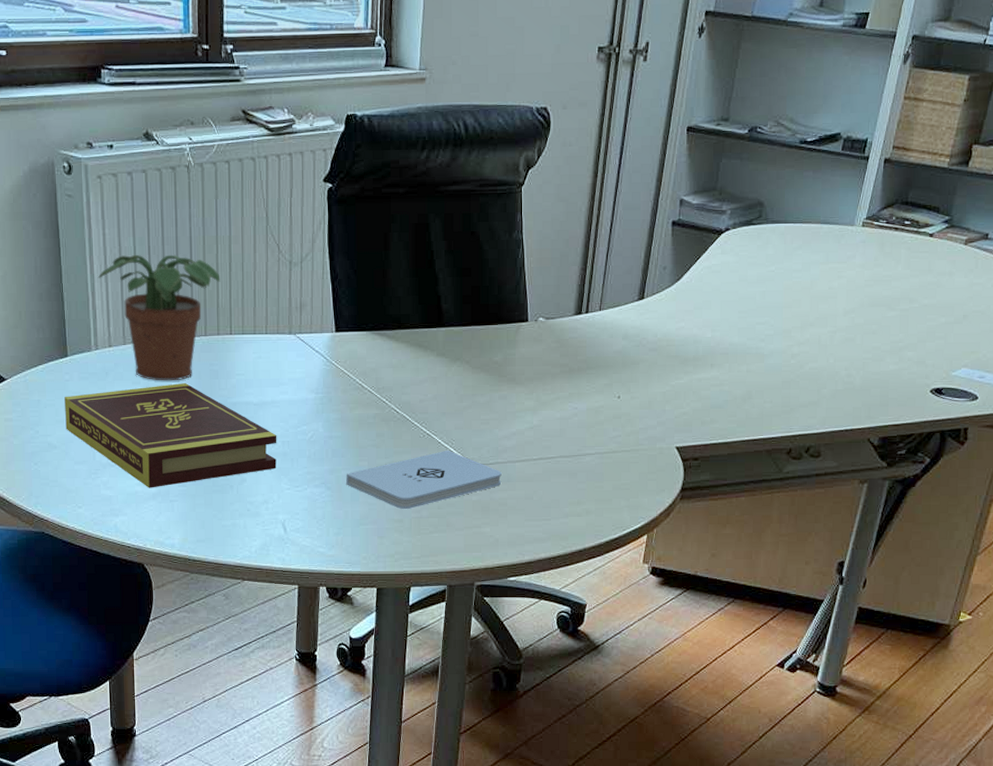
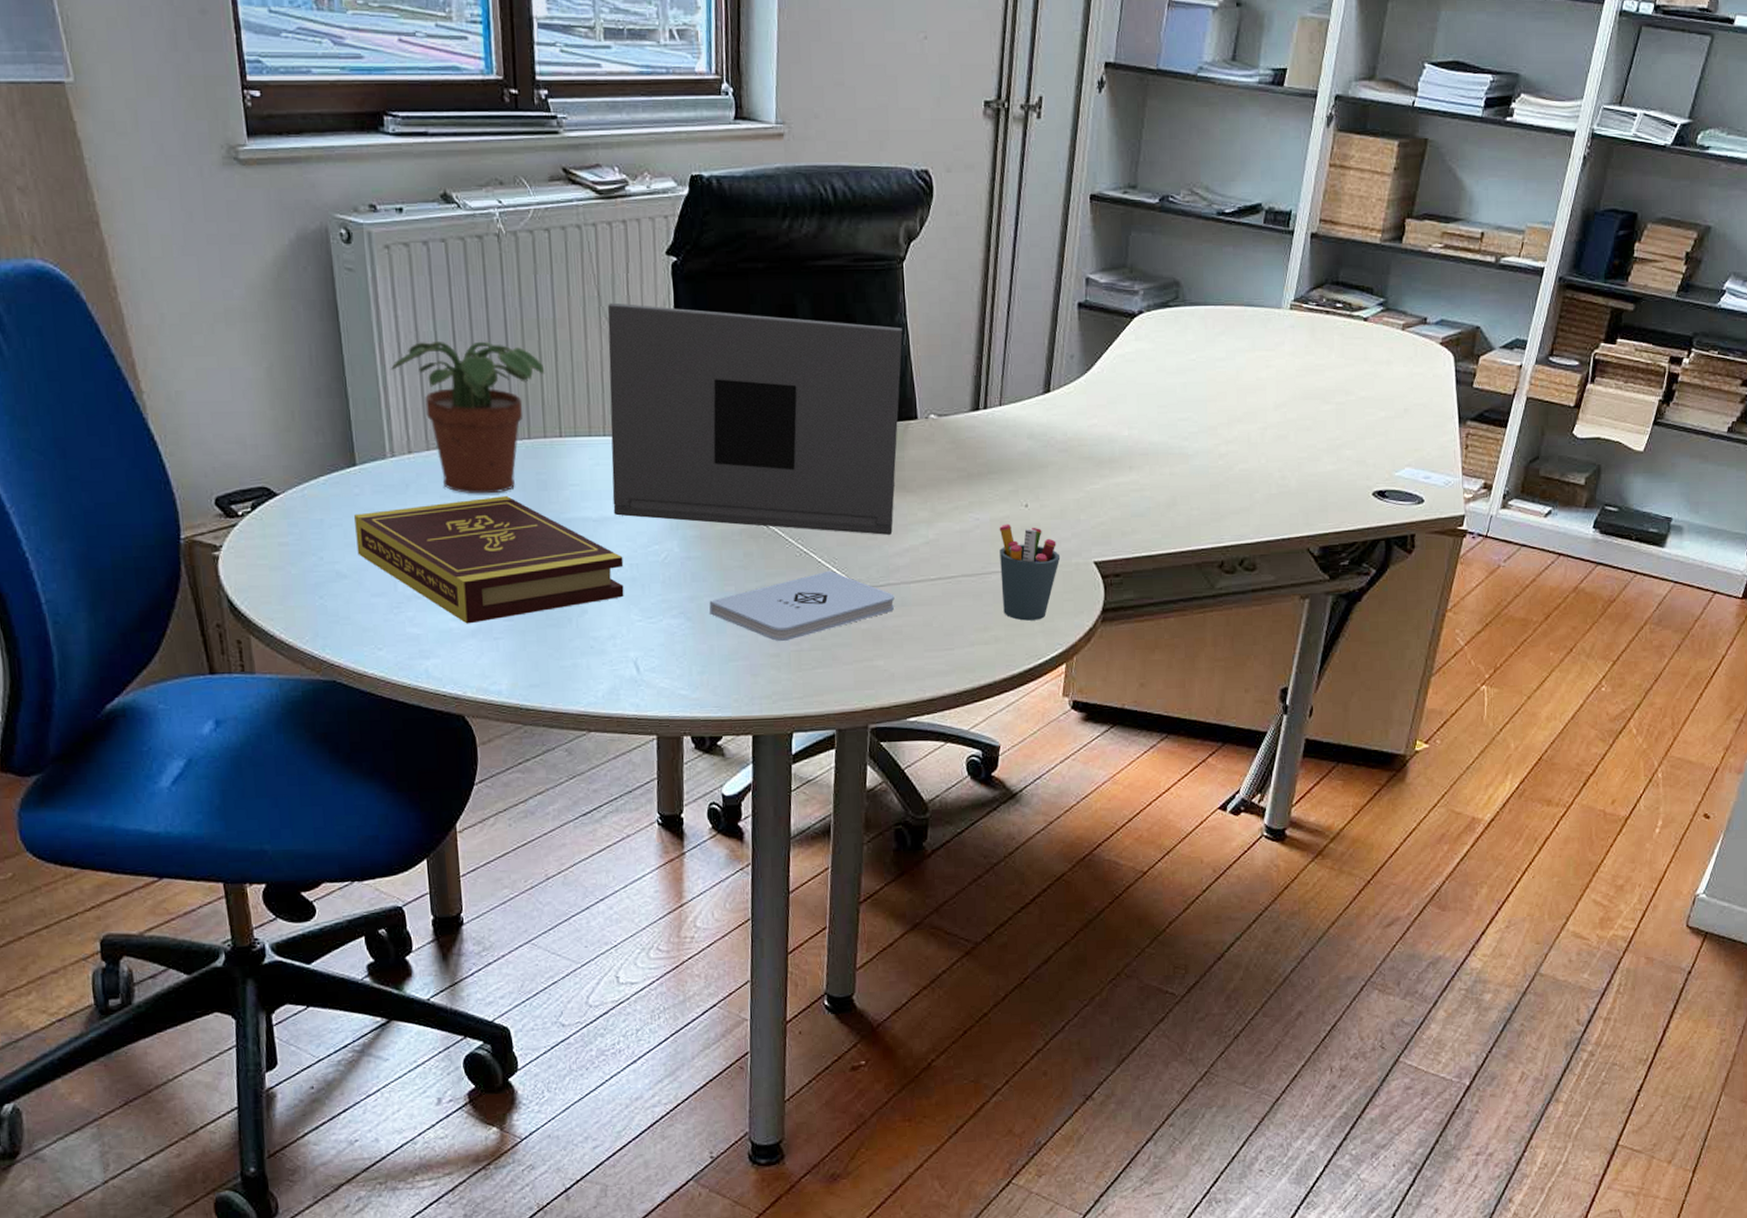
laptop: none [271,222,519,420] -> present [607,302,903,535]
pen holder: none [594,412,647,497] -> present [999,524,1061,621]

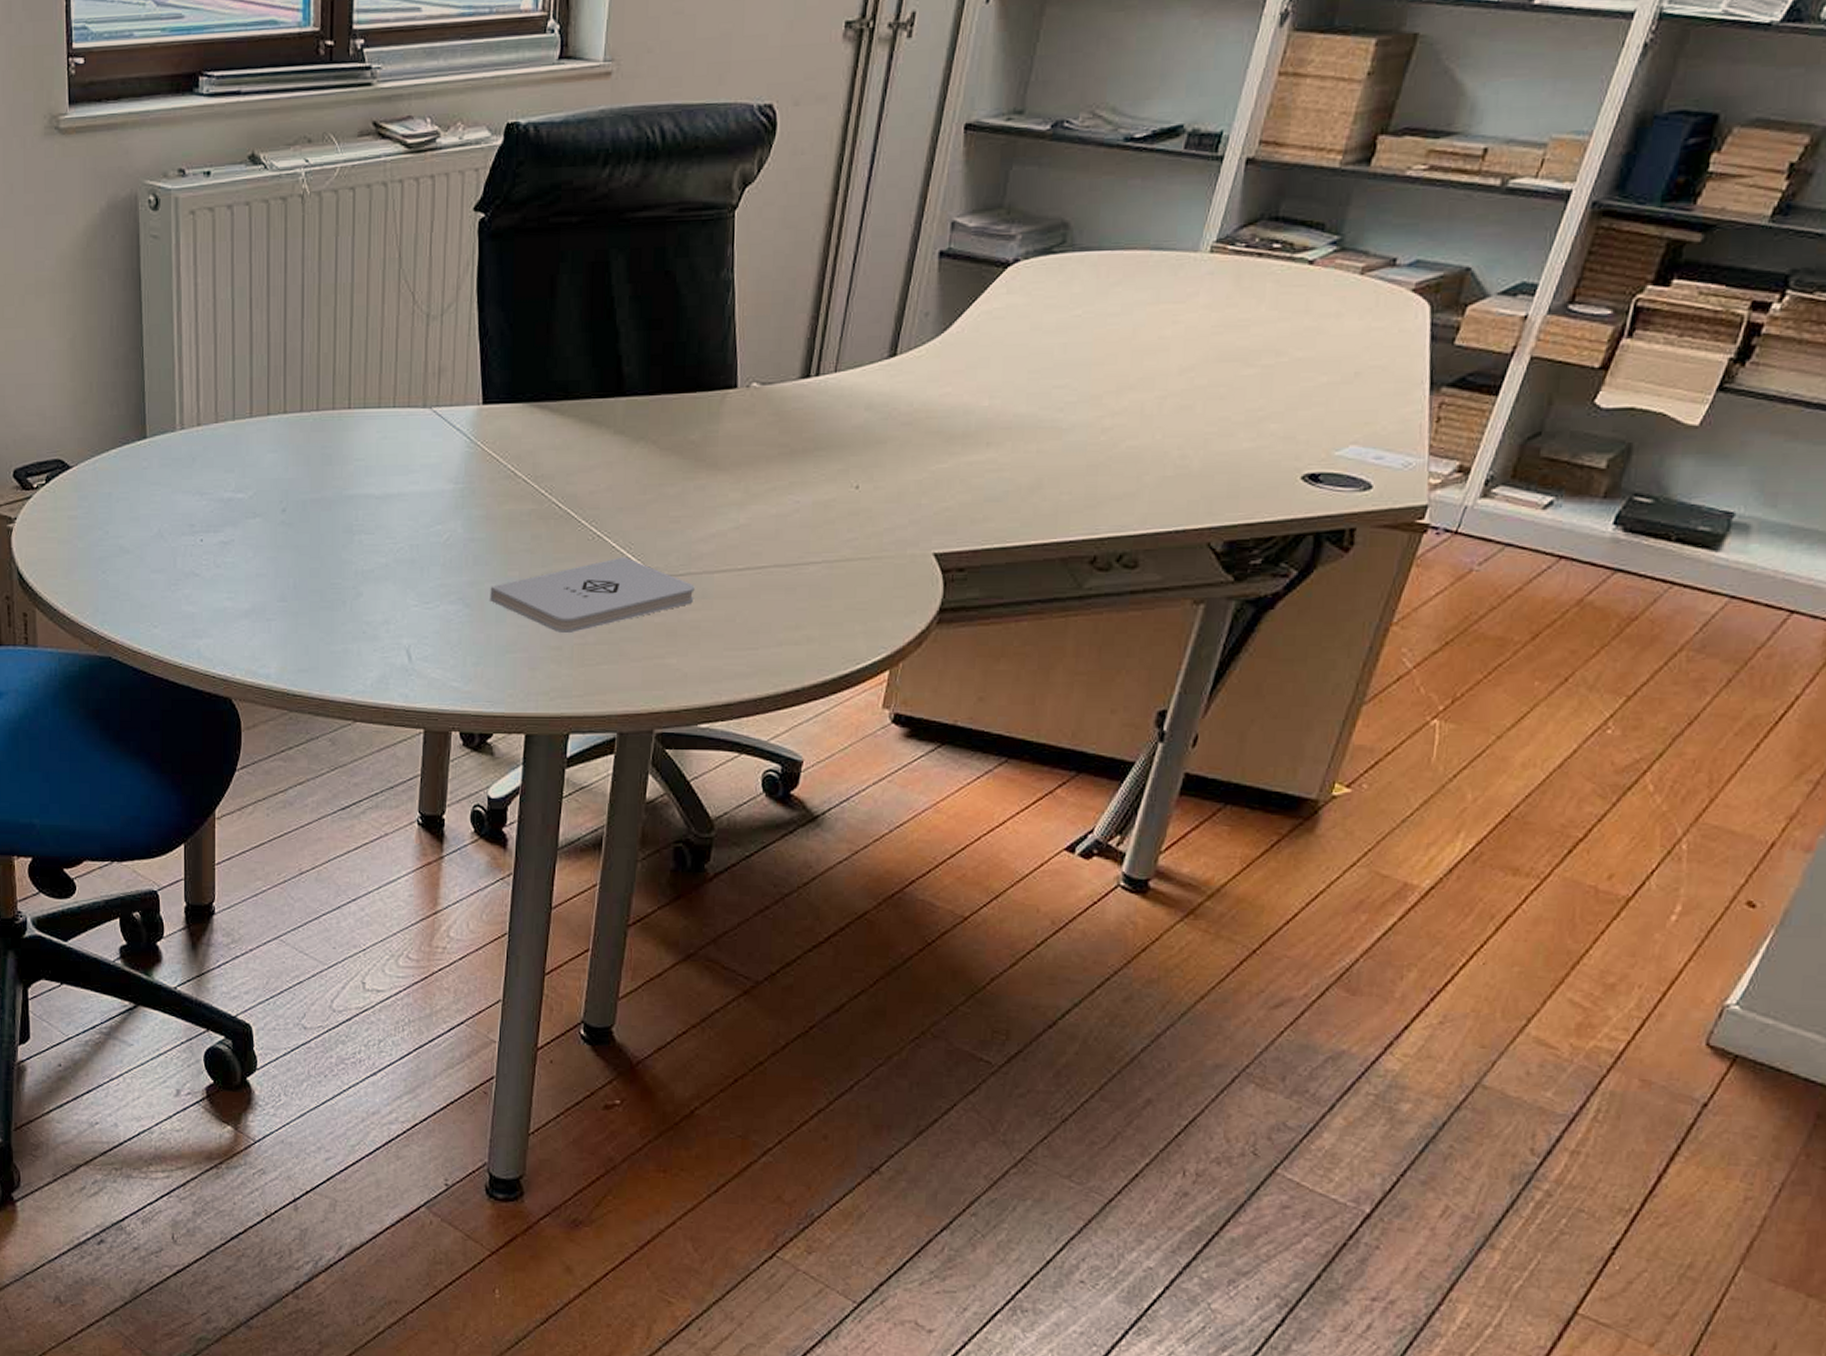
book: present [354,496,624,624] -> none [141,471,404,604]
potted plant: present [390,340,545,494] -> none [186,308,339,469]
laptop: present [607,302,903,535] -> none [397,264,728,518]
pen holder: present [999,524,1061,621] -> none [819,507,893,619]

